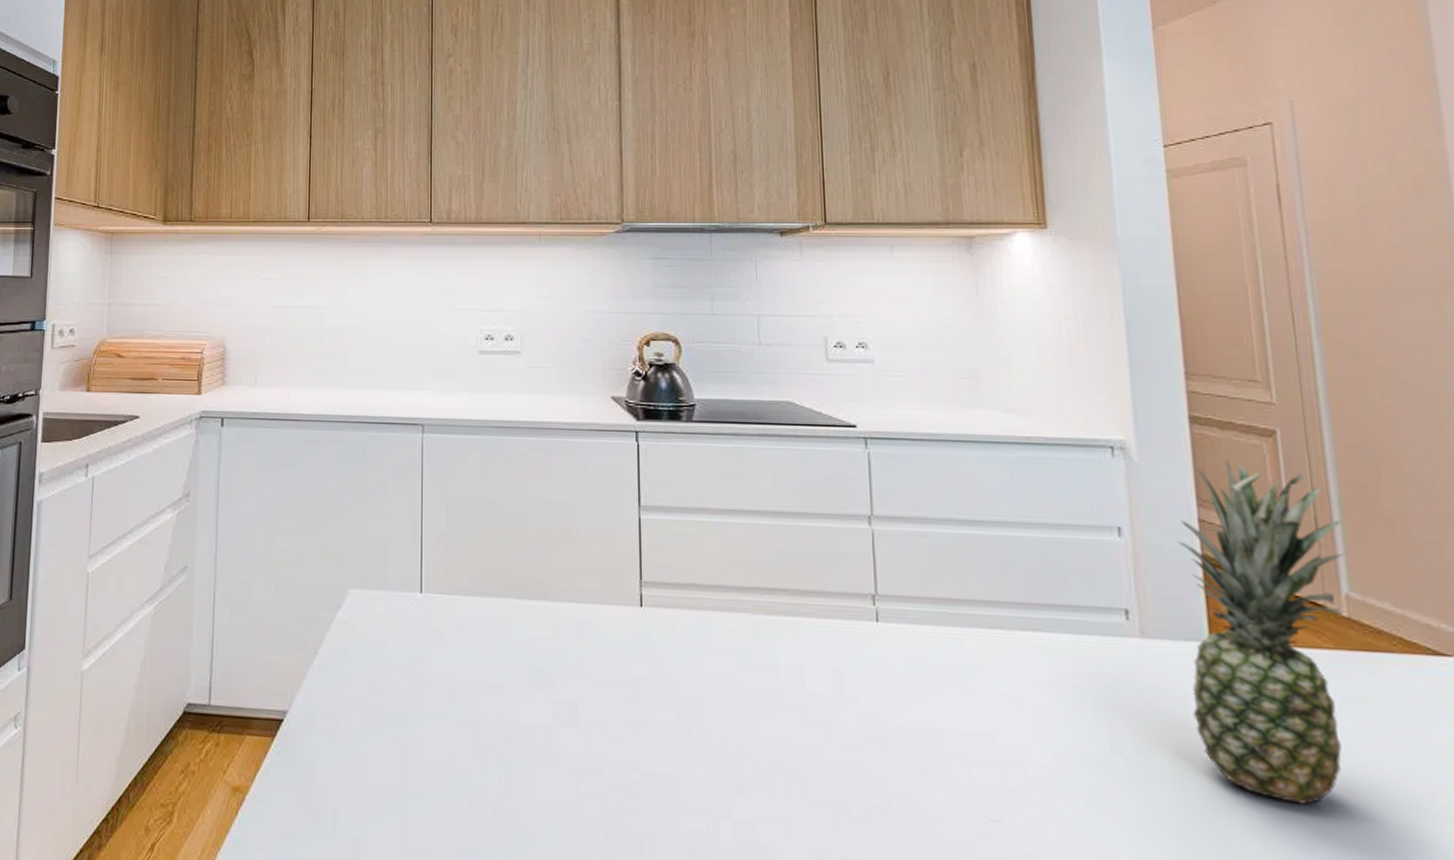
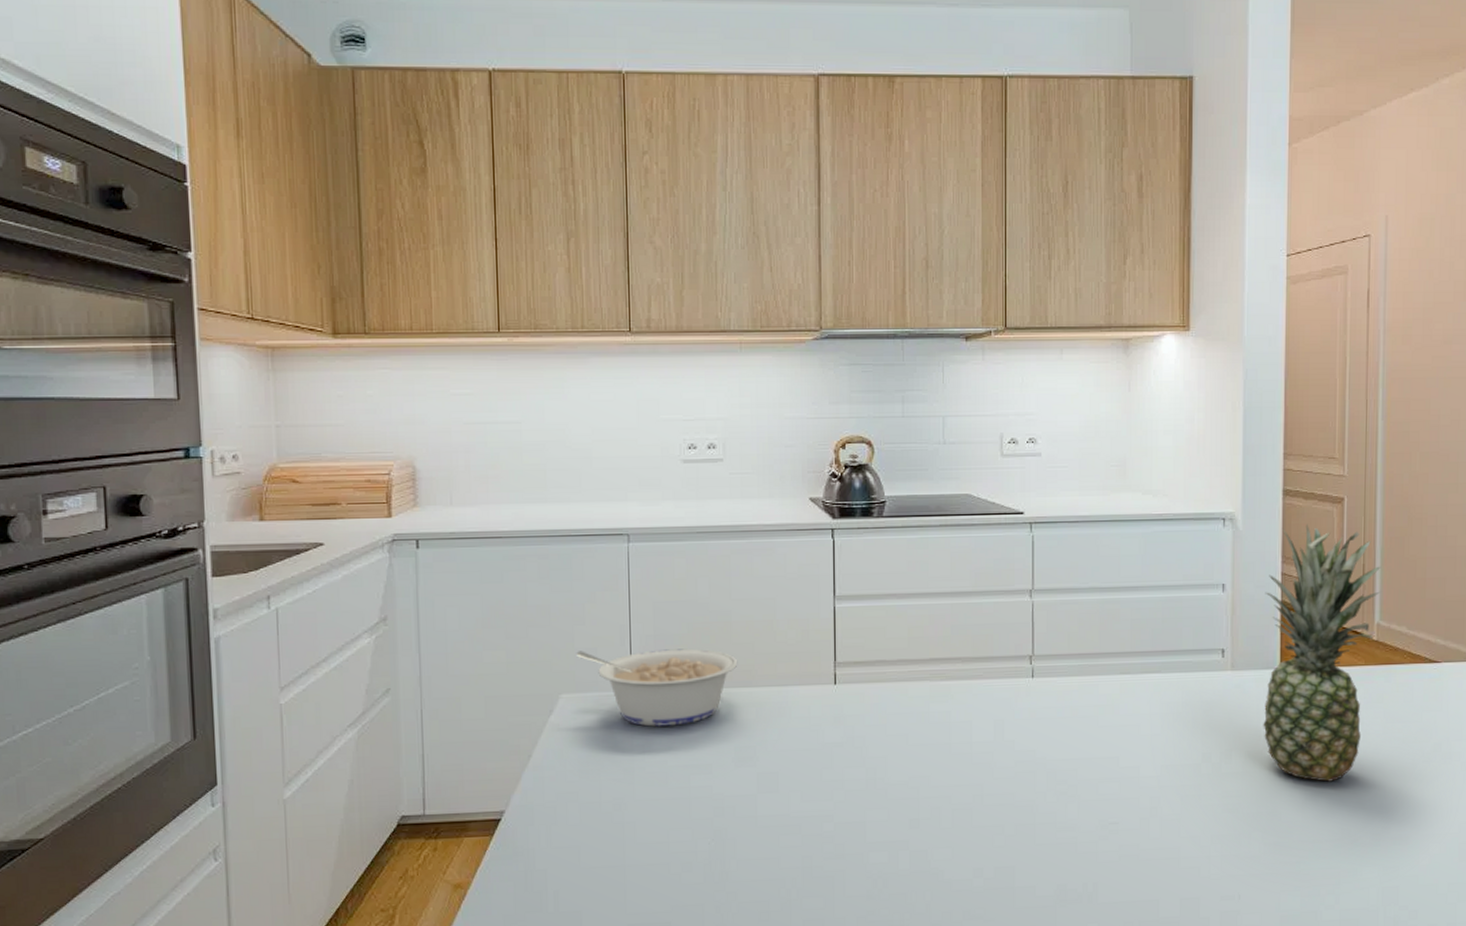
legume: none [367,544,534,636] -> present [576,648,738,727]

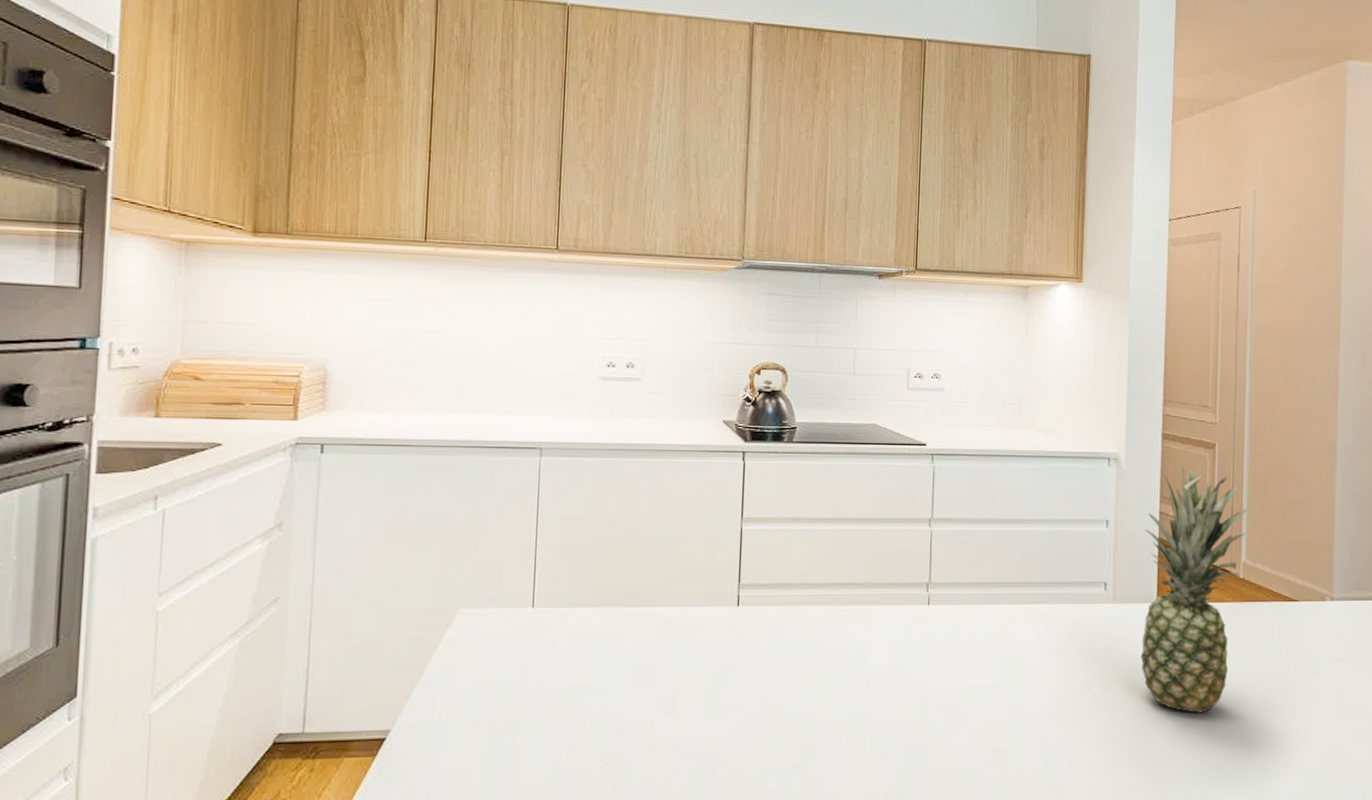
legume: present [576,648,738,727] -> none [479,564,643,644]

